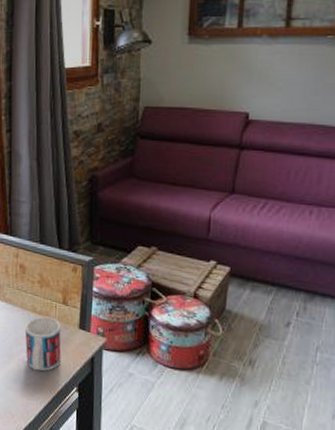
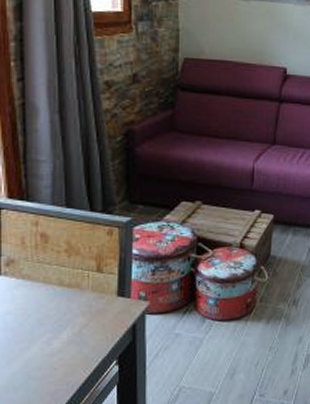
mug: present [25,316,62,371] -> none [50,288,97,351]

